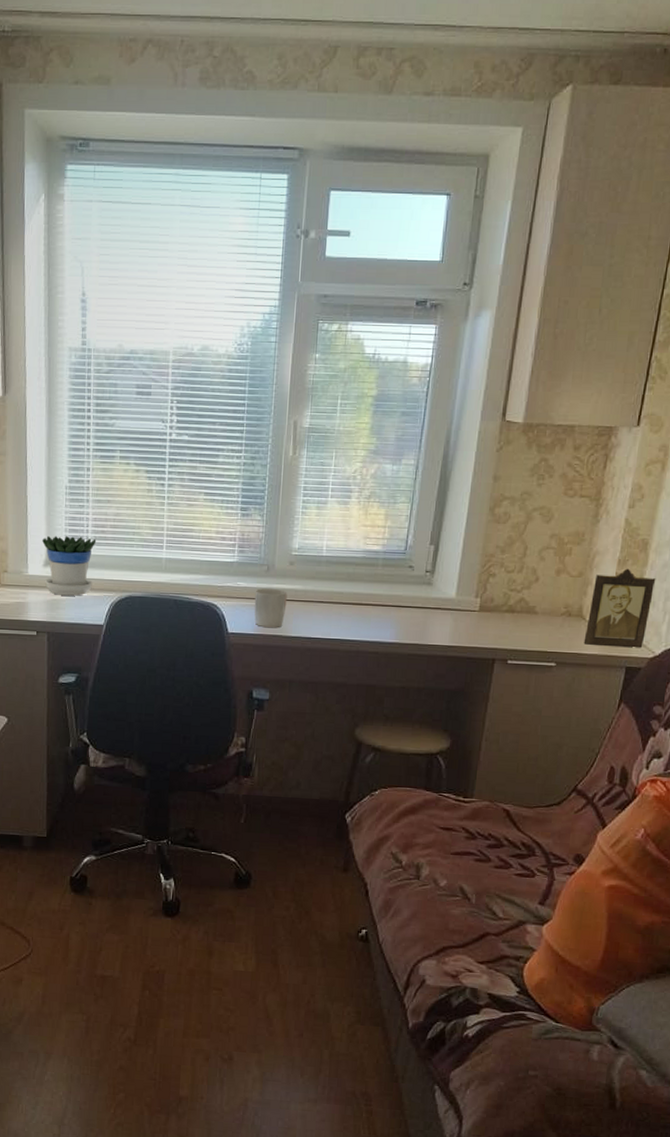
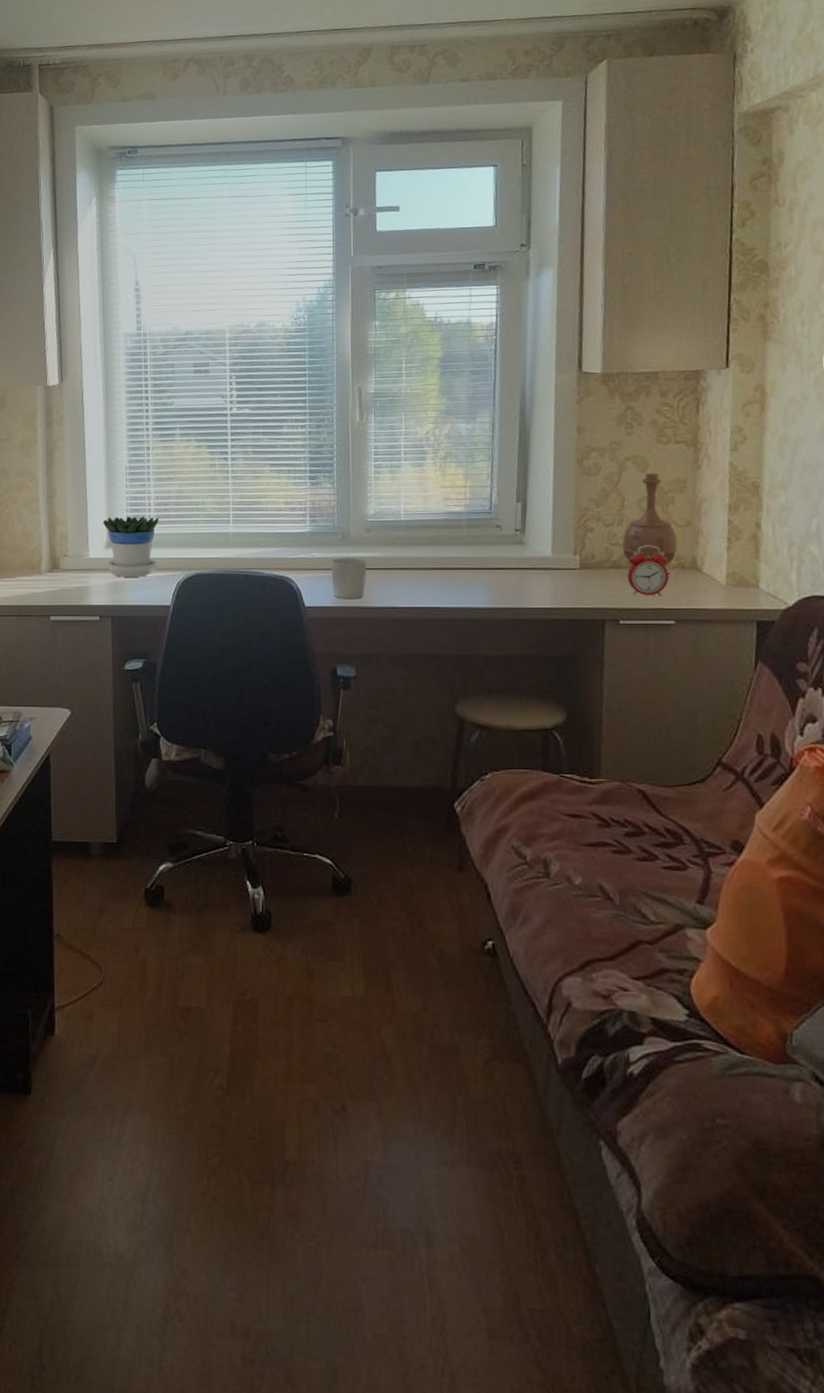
bottle: none [518,523,569,613] -> present [621,472,677,566]
alarm clock: none [519,592,558,640] -> present [627,545,669,596]
photo frame: present [583,568,656,648] -> none [703,514,775,600]

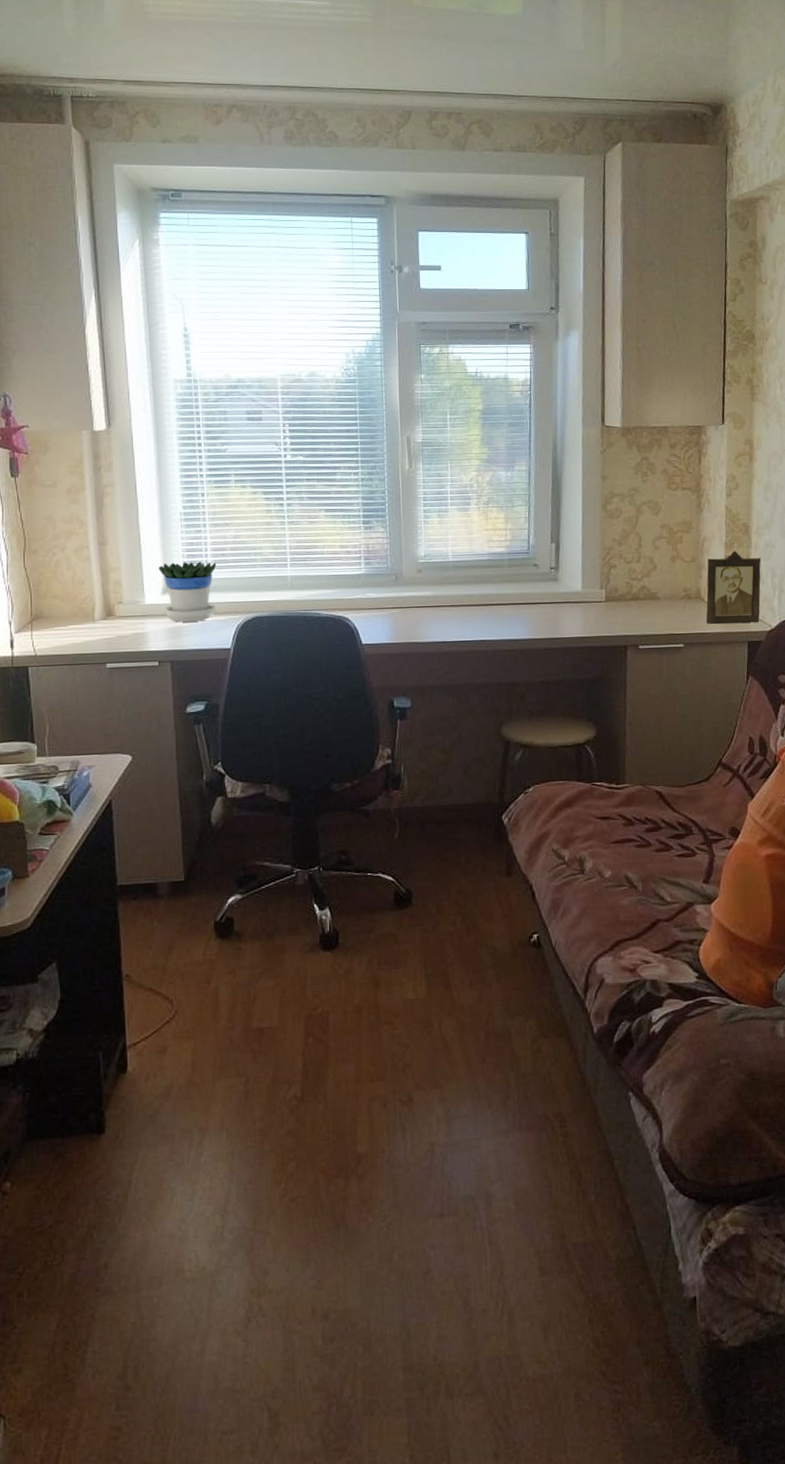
mug: present [331,558,367,600] -> none [385,597,419,636]
bottle: present [621,472,677,566] -> none [640,515,685,597]
alarm clock: present [627,545,669,596] -> none [644,579,679,624]
photo frame: none [703,514,775,600] -> present [706,551,761,624]

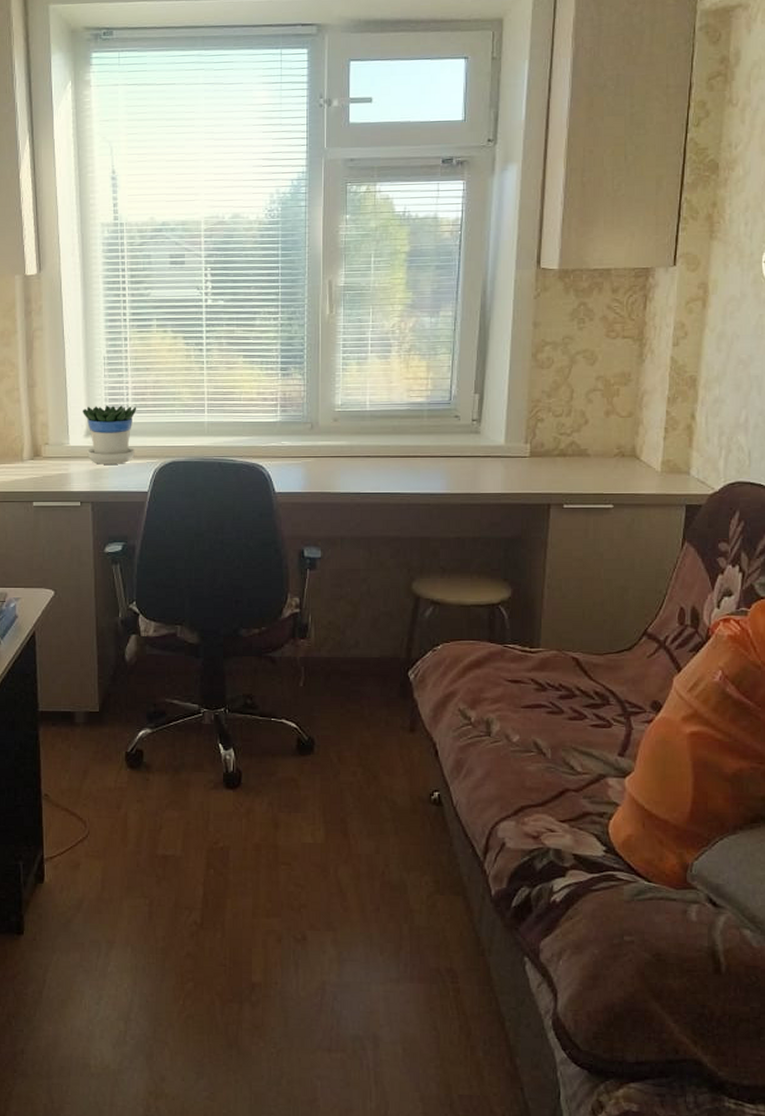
photo frame: present [706,551,761,624] -> none [640,406,708,485]

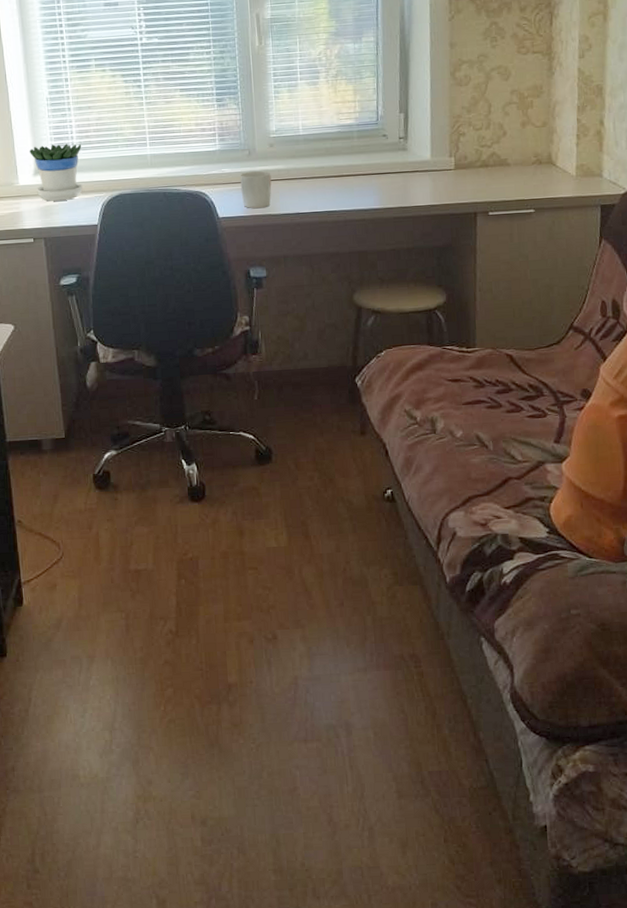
mug: none [300,446,333,486] -> present [240,171,272,209]

